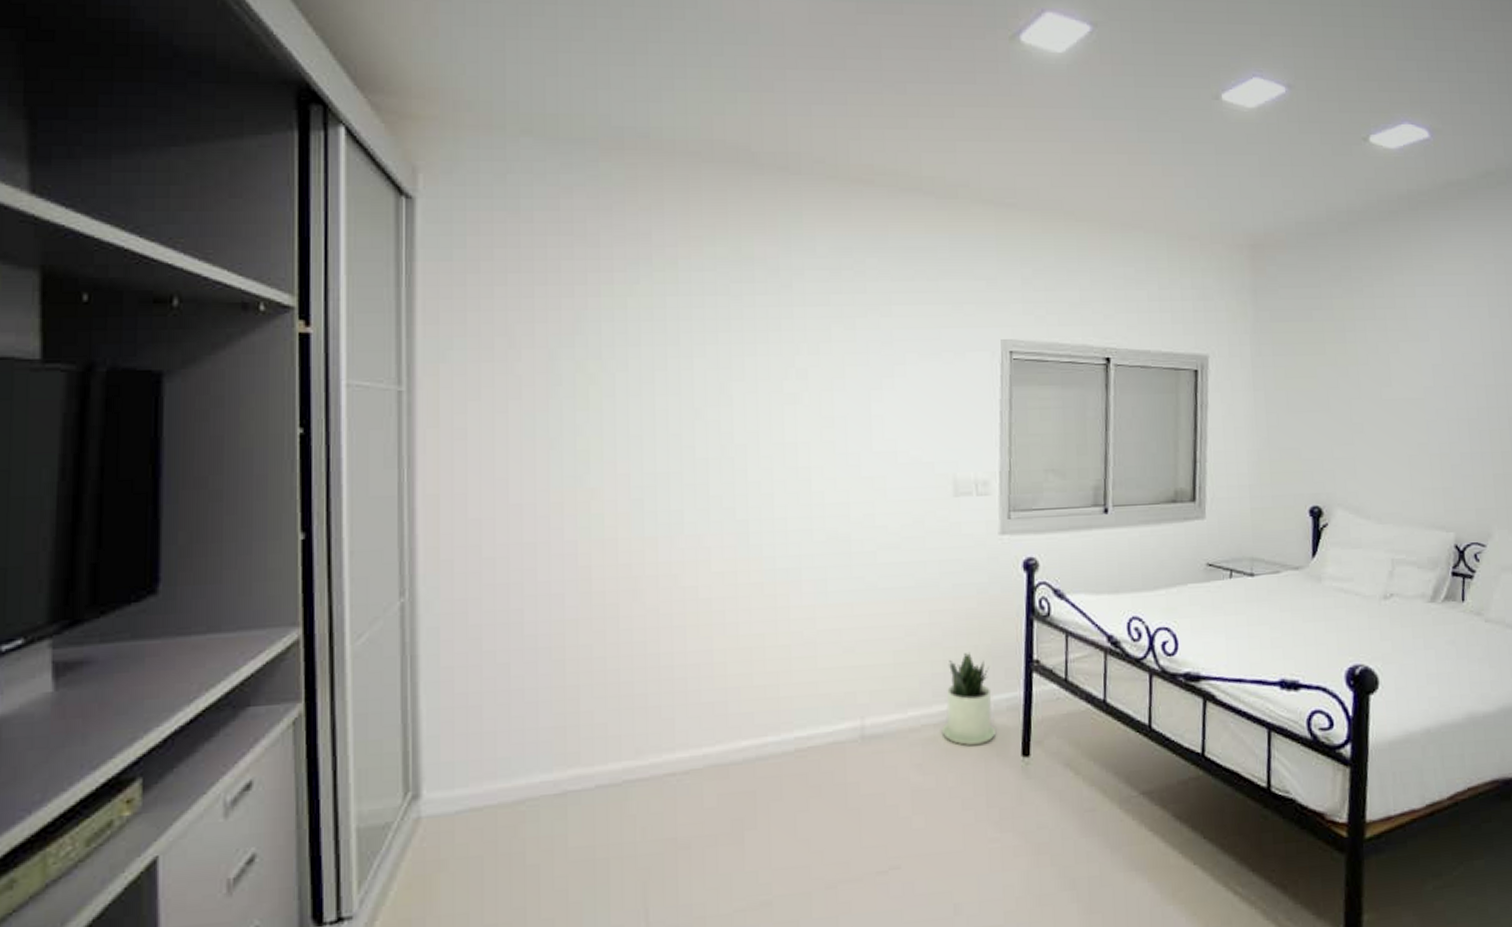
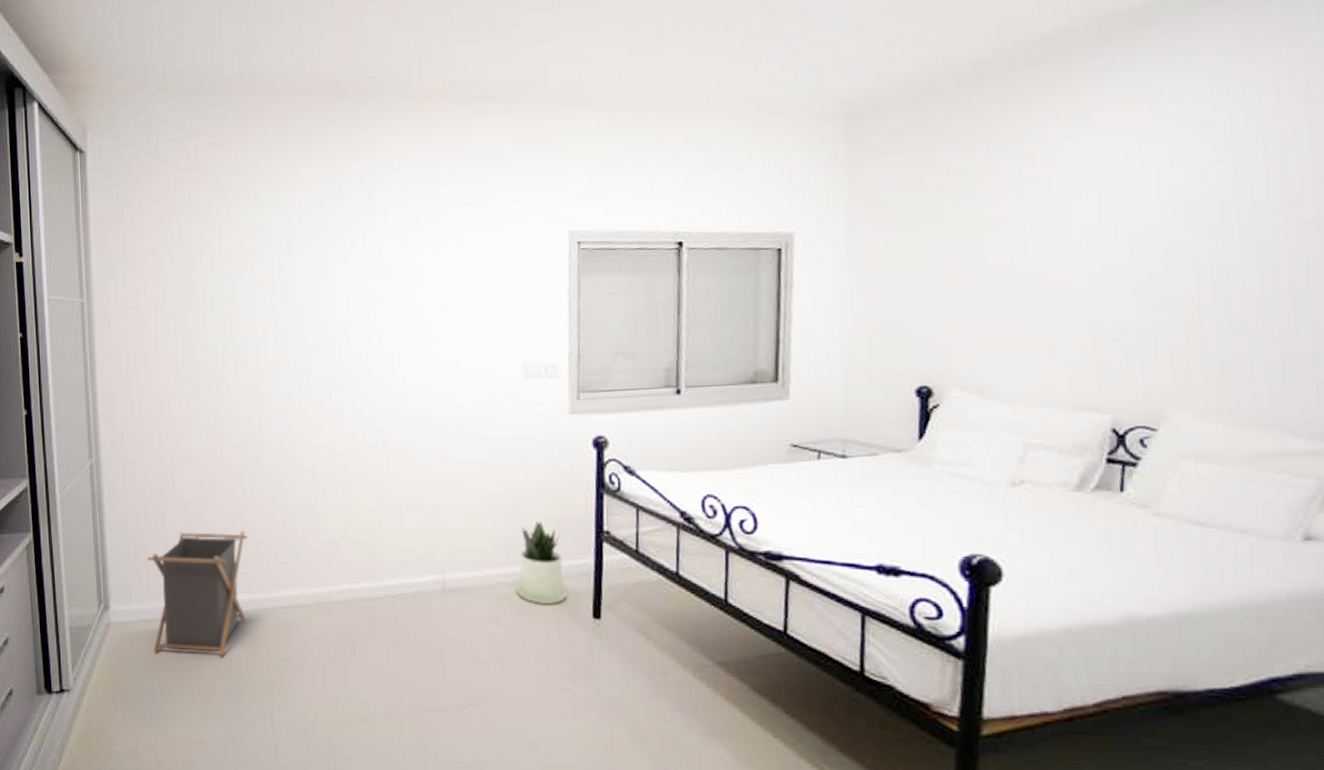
laundry basket: none [479,682,622,851] -> present [147,530,248,657]

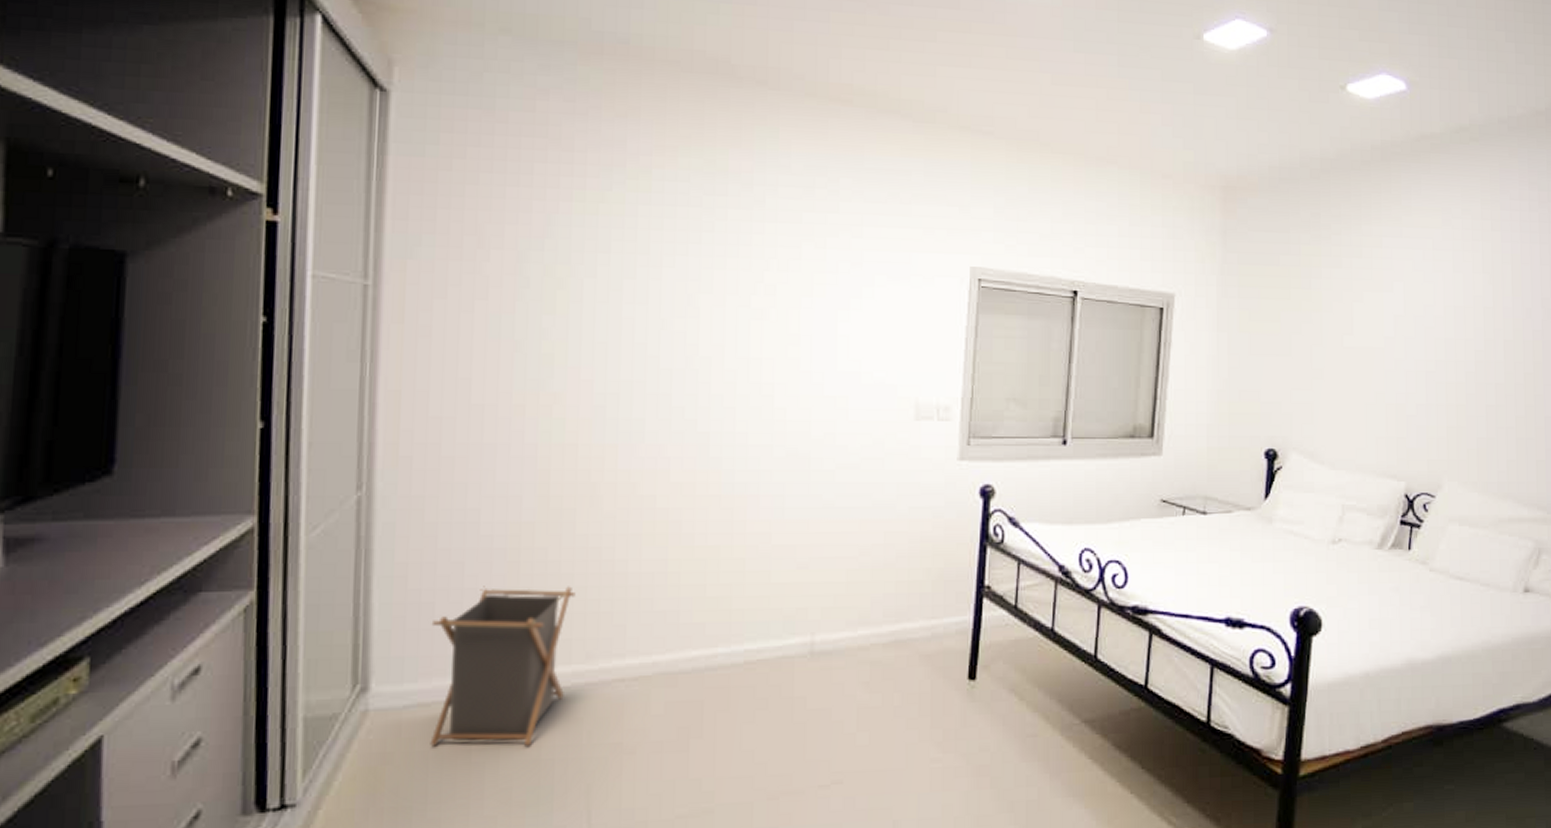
planter: present [515,520,567,604] -> none [890,574,943,666]

